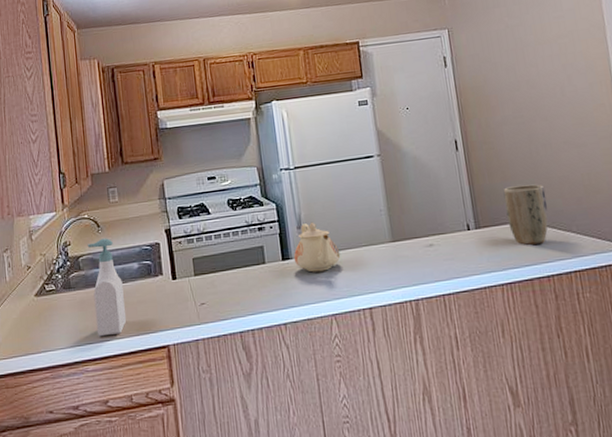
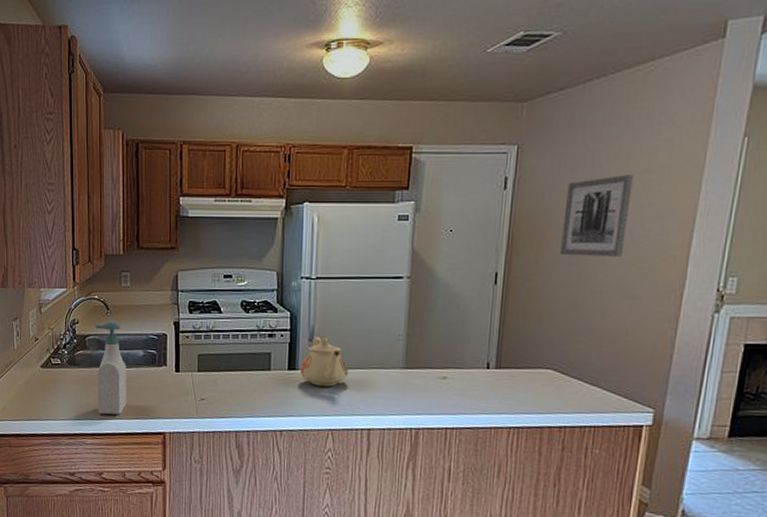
wall art: none [498,41,560,117] -> present [560,175,634,257]
plant pot: present [503,184,548,245] -> none [532,330,582,394]

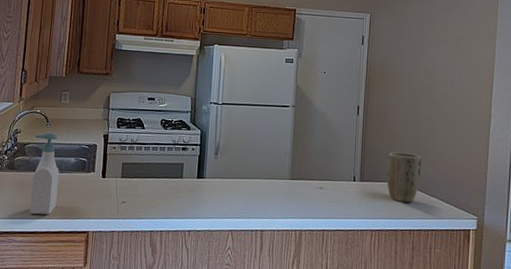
teapot: present [300,336,349,387] -> none [207,151,246,194]
plant pot: none [532,330,582,394] -> present [387,152,422,203]
wall art: present [560,175,634,257] -> none [403,39,450,99]

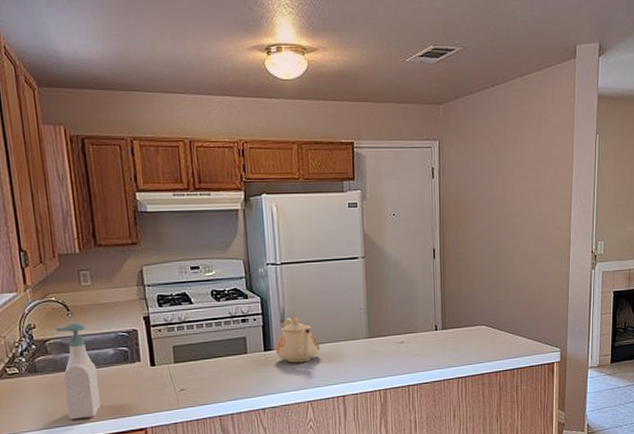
teapot: none [207,151,246,194] -> present [275,316,320,363]
plant pot: present [387,152,422,203] -> none [469,293,504,345]

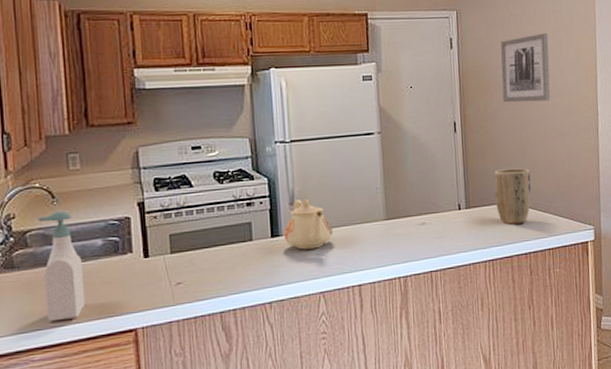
plant pot: none [469,293,504,345] -> present [494,168,532,225]
wall art: none [480,164,527,231] -> present [501,33,551,103]

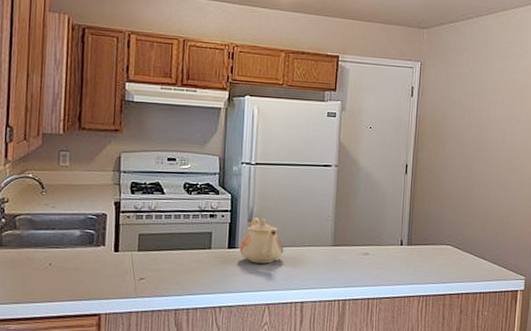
soap bottle: present [37,211,86,322] -> none [24,200,61,298]
plant pot: present [494,168,532,225] -> none [435,213,472,266]
wall art: present [501,33,551,103] -> none [454,92,504,155]

